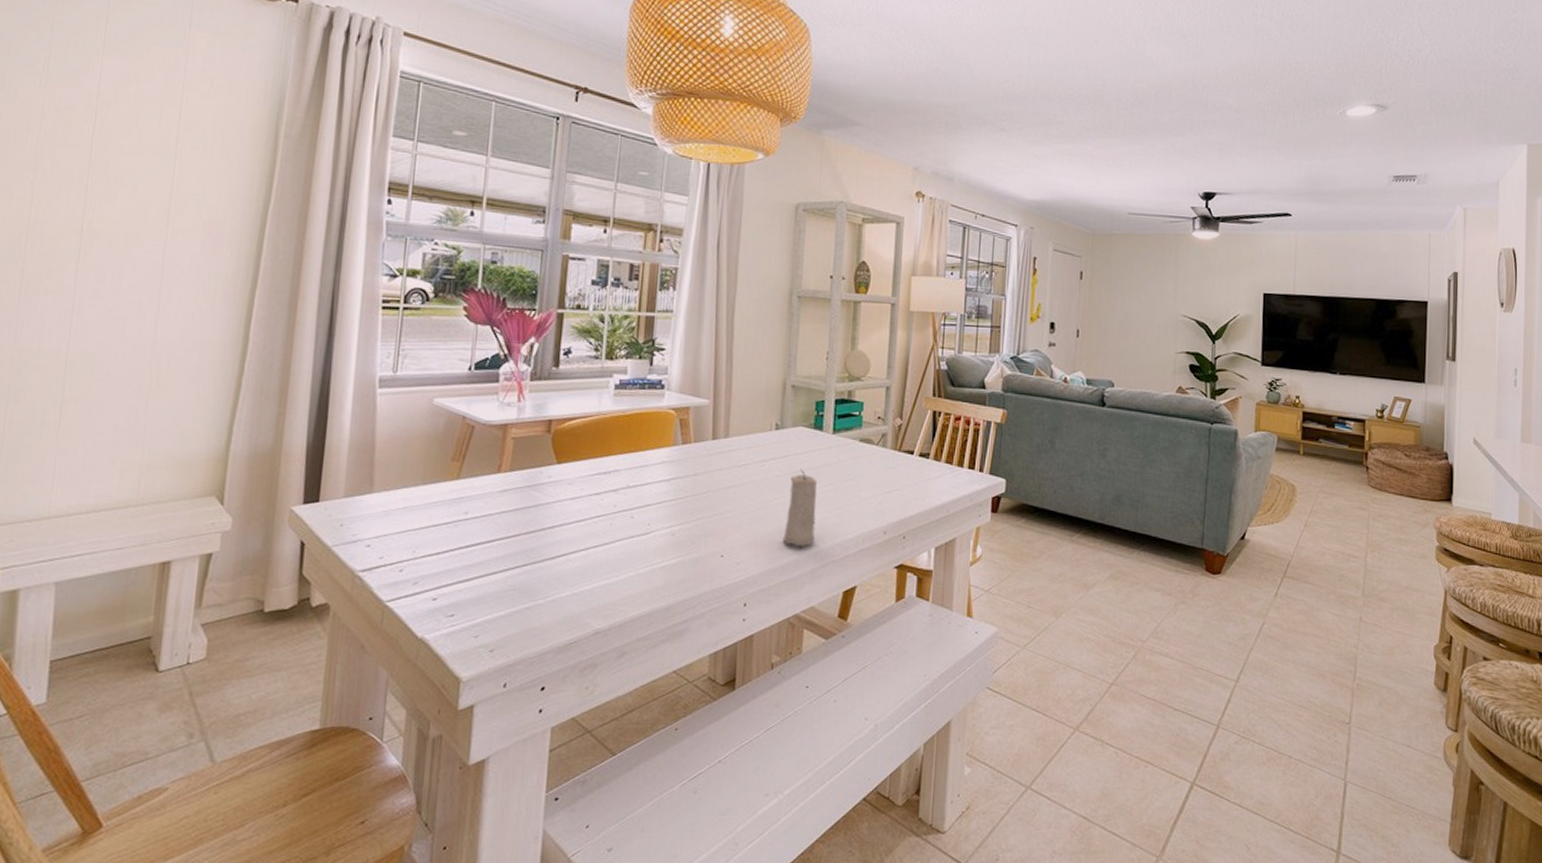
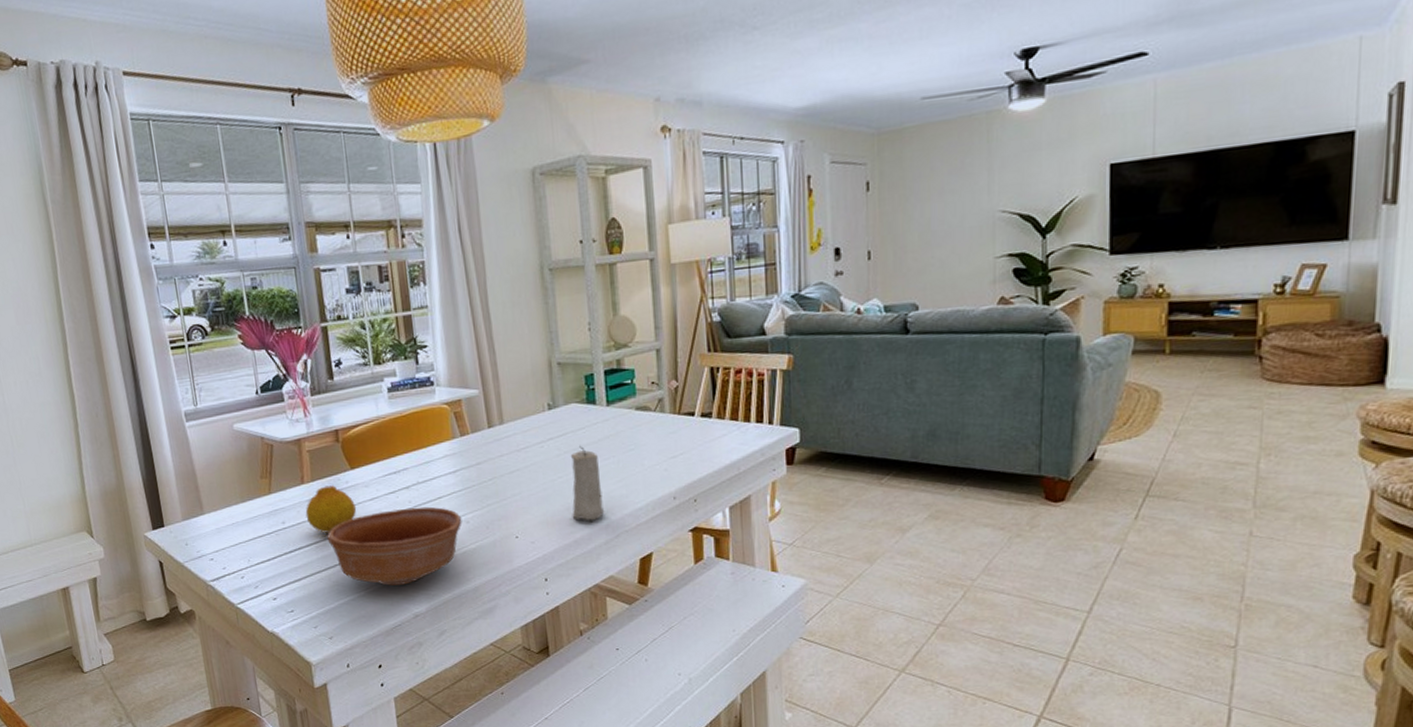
fruit: none [494,478,555,530] -> present [305,485,357,533]
bowl: none [513,512,668,597] -> present [327,506,462,586]

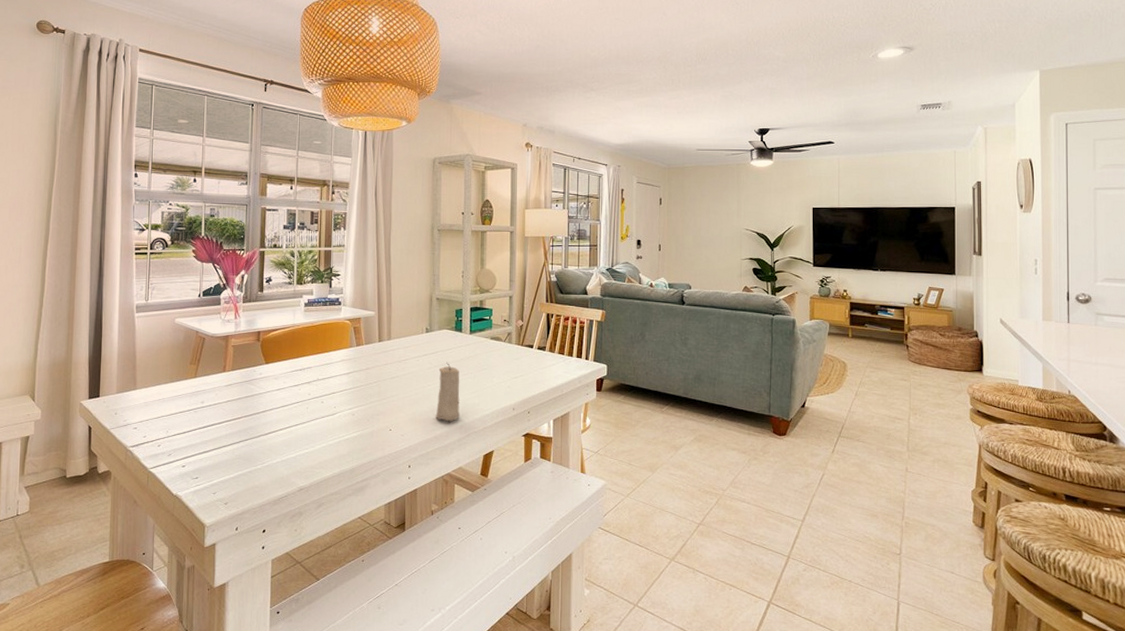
fruit: present [305,485,357,533] -> none [222,375,265,414]
bowl: present [327,506,462,586] -> none [237,399,349,462]

